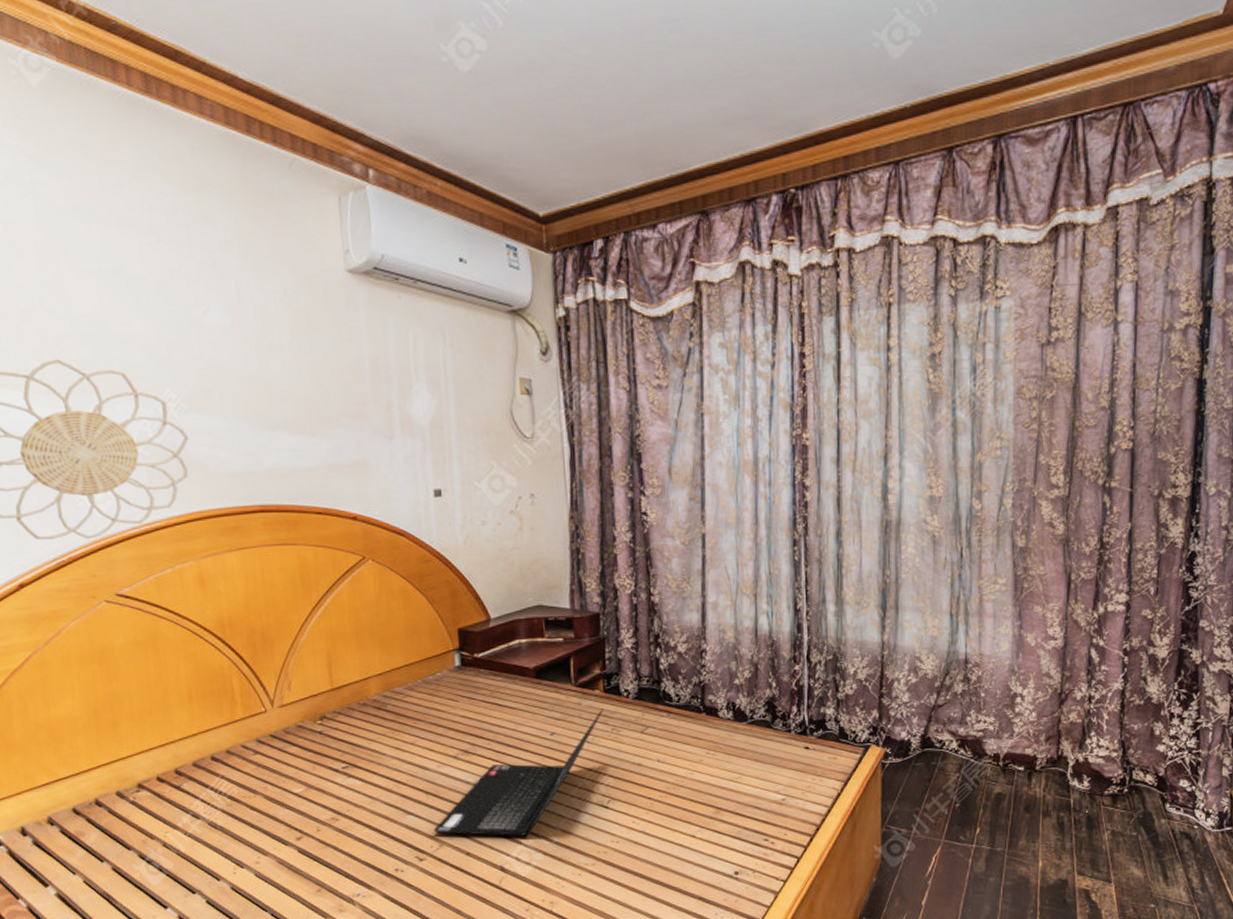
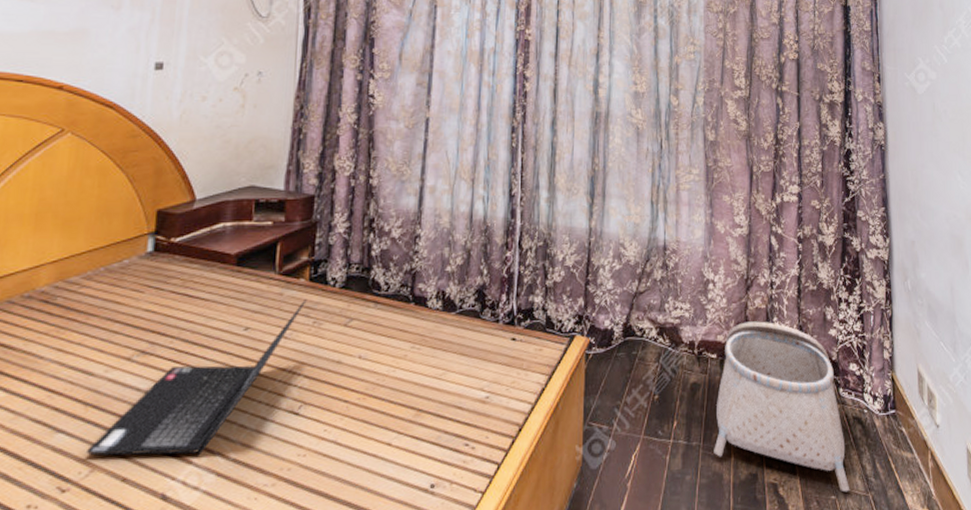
basket: none [1020,735,1173,902] -> present [714,321,850,492]

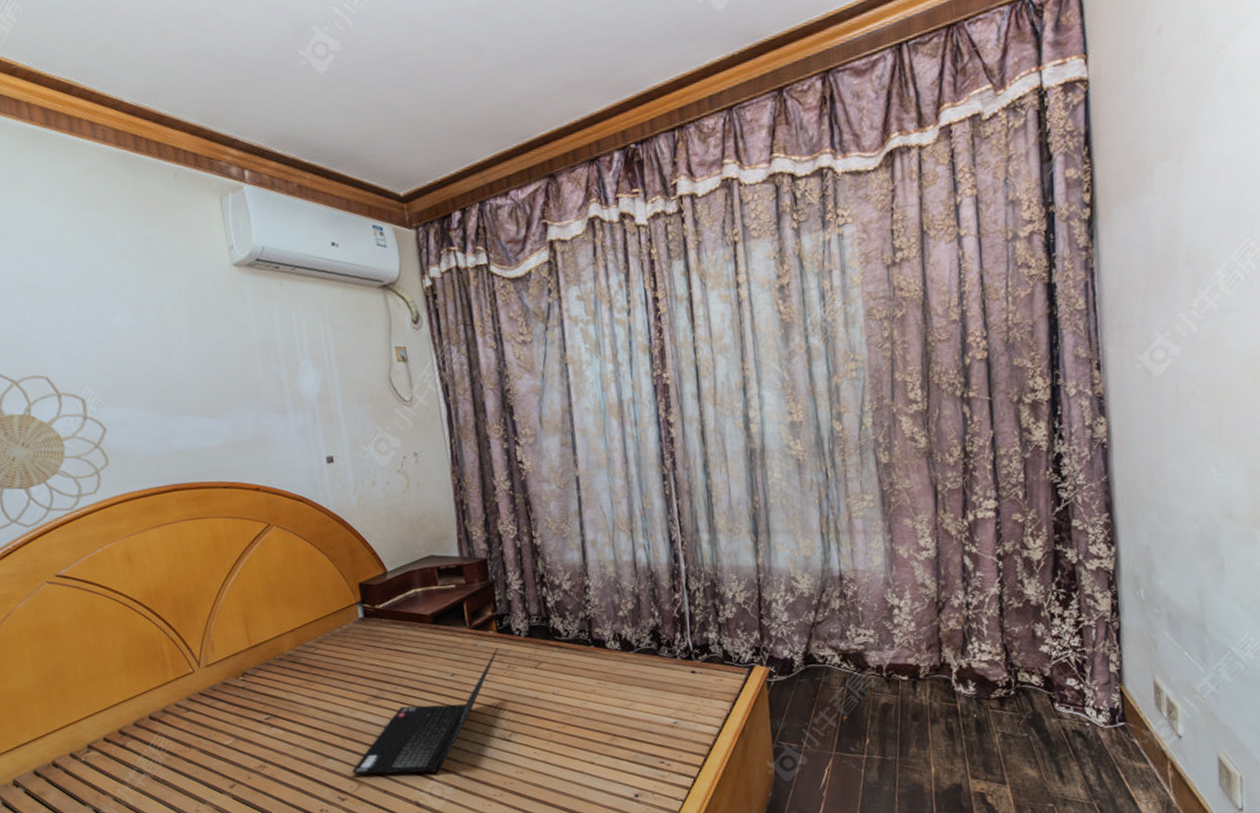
basket: present [714,321,850,492] -> none [911,642,1071,801]

